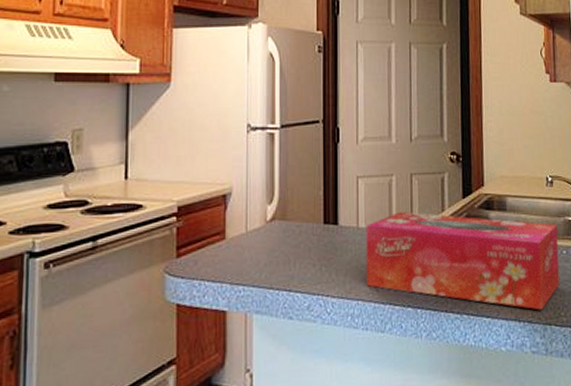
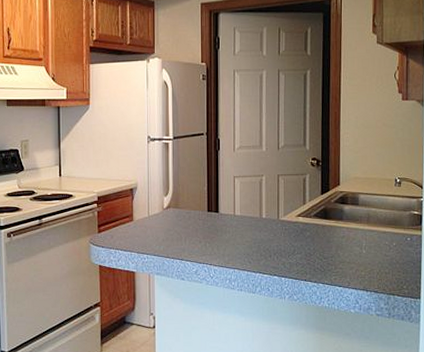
tissue box: present [366,212,560,310] -> none [241,204,404,283]

